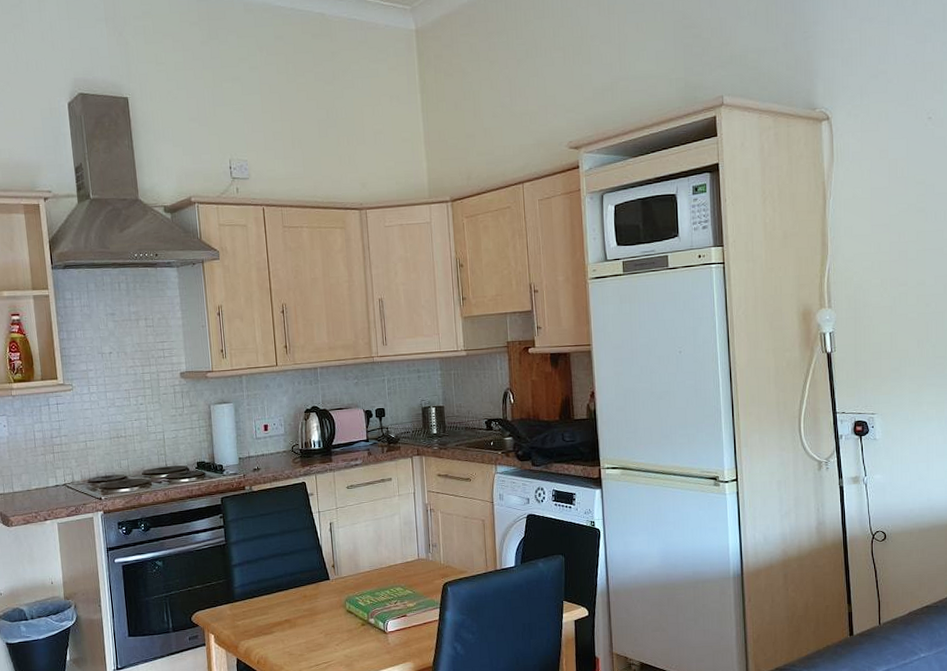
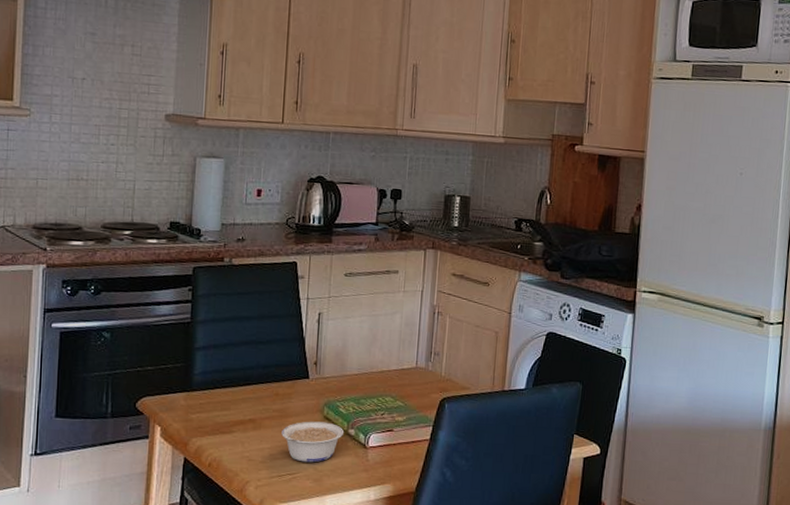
legume: none [313,615,366,651] -> present [281,421,345,463]

